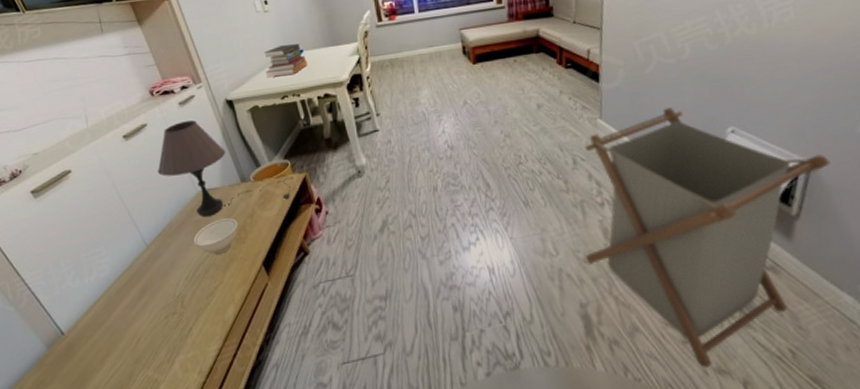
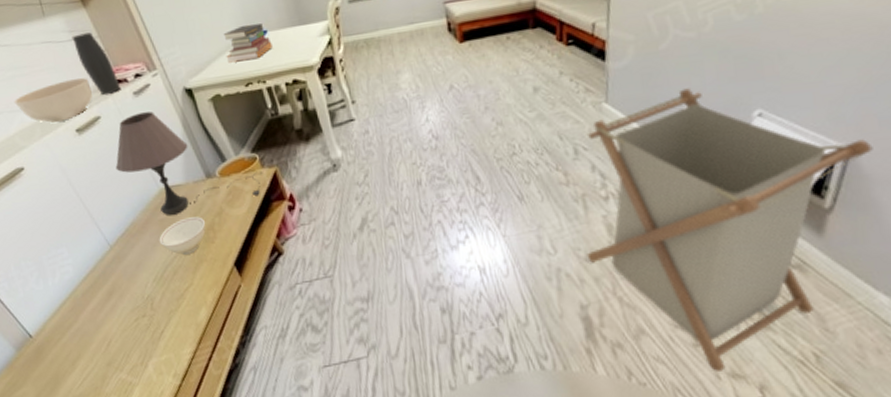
bowl: none [67,88,141,130] -> present [14,77,93,124]
vase: none [126,48,168,105] -> present [72,32,121,96]

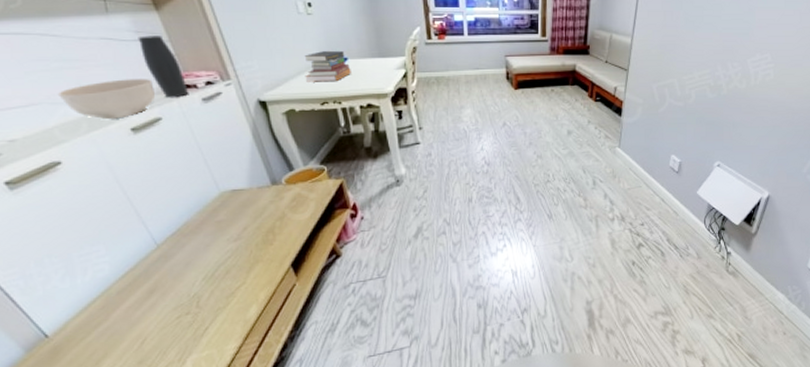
table lamp: present [115,111,263,215] -> none [173,118,330,217]
bowl: present [159,216,206,255] -> none [214,220,266,255]
laundry basket: present [586,88,873,371] -> none [595,142,783,349]

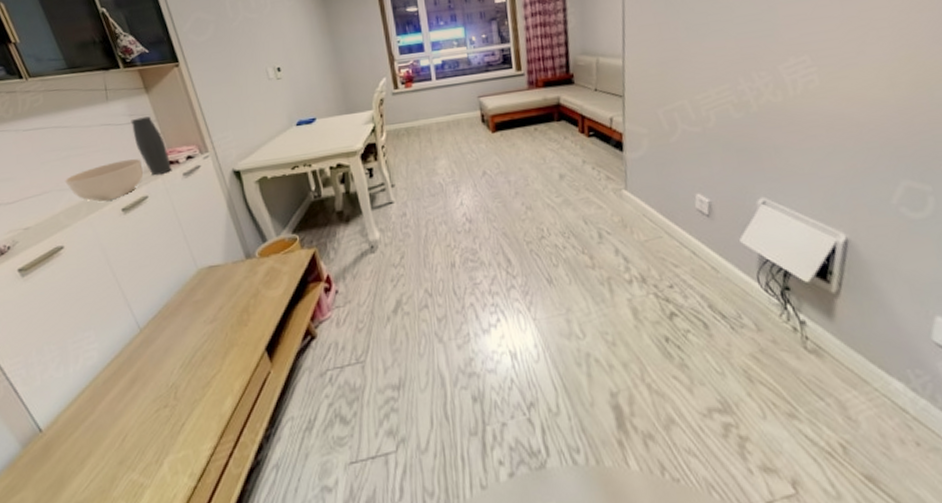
books: present [304,51,351,82] -> none [275,112,320,147]

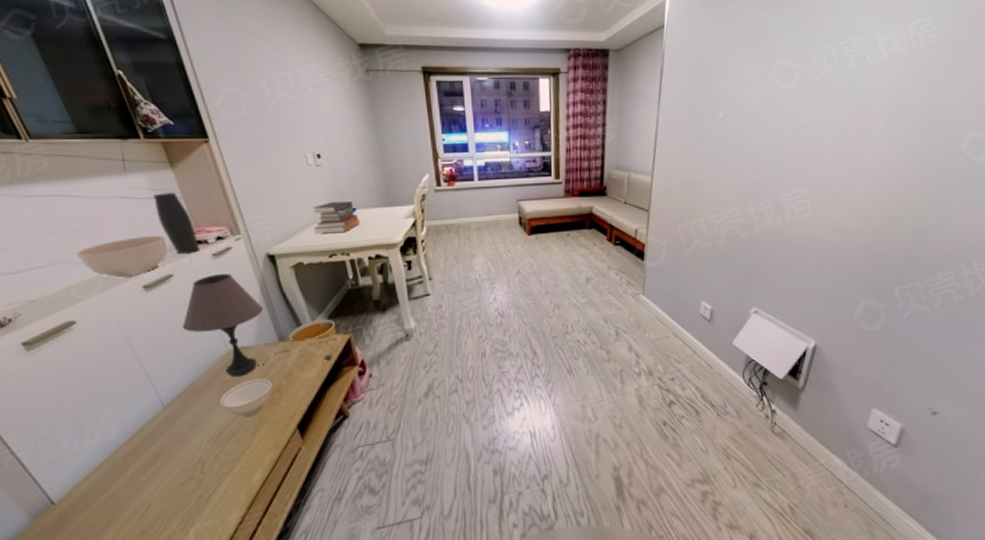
table lamp: none [156,192,302,297] -> present [182,274,337,376]
bowl: none [191,298,241,338] -> present [220,379,273,416]
books: none [275,112,320,147] -> present [313,202,360,234]

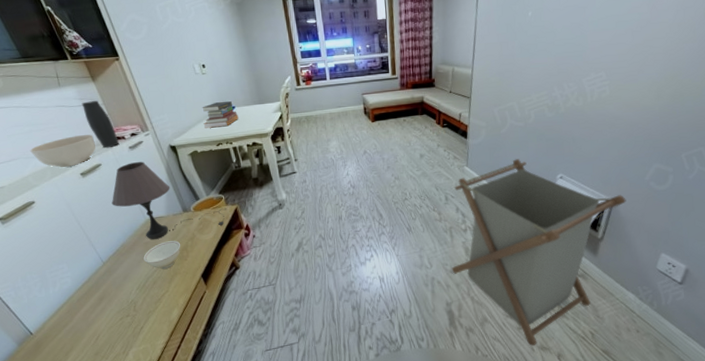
laundry basket: none [621,287,832,524] -> present [451,159,627,346]

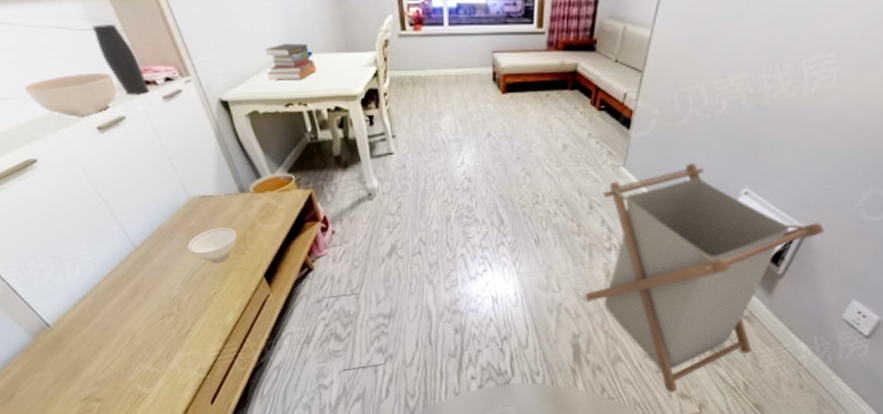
table lamp: present [111,162,227,239] -> none [141,119,298,224]

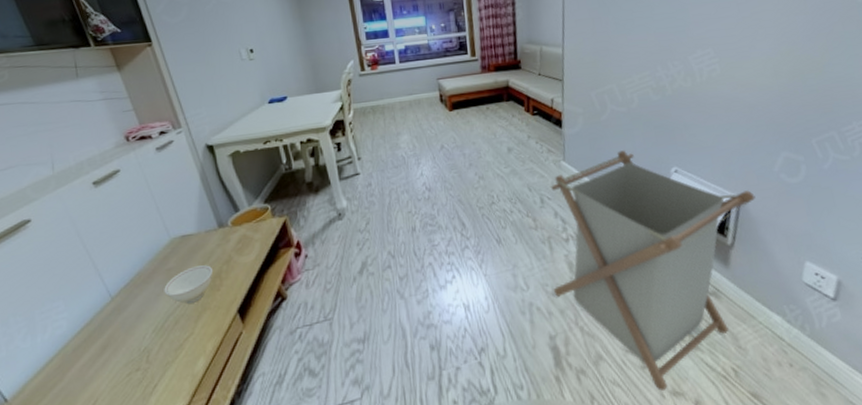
bowl: present [23,72,116,118] -> none [31,133,114,177]
vase: present [92,24,150,96] -> none [102,93,145,151]
books: present [265,44,316,81] -> none [248,91,291,123]

